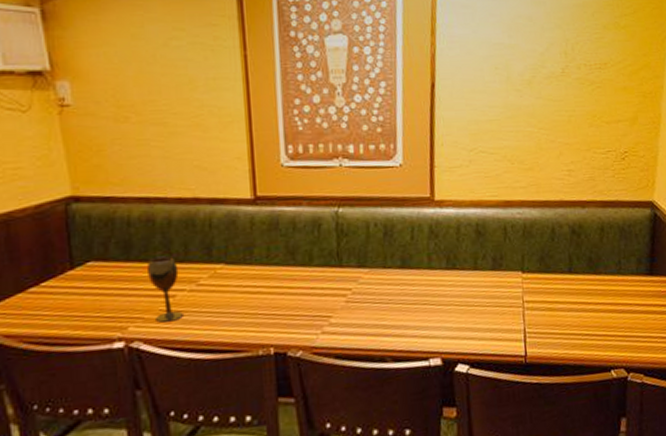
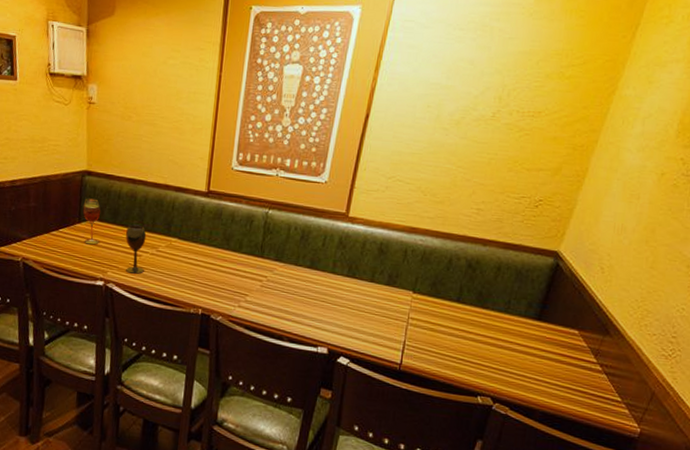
wineglass: none [74,232,108,296] -> present [82,198,102,245]

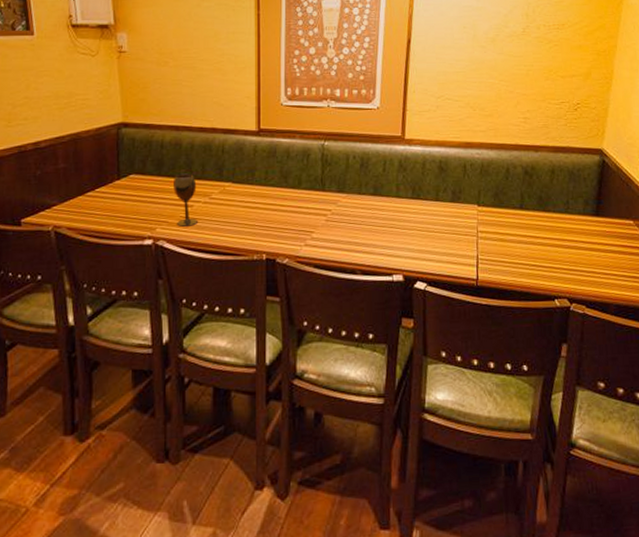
wineglass: present [82,198,102,245] -> none [121,151,144,202]

